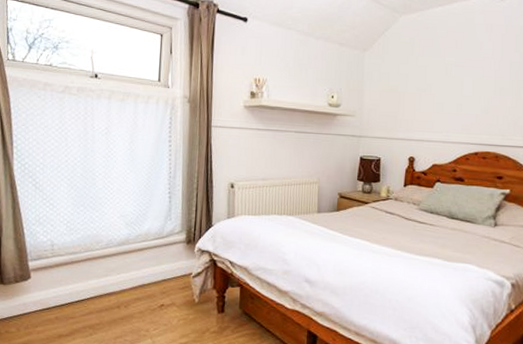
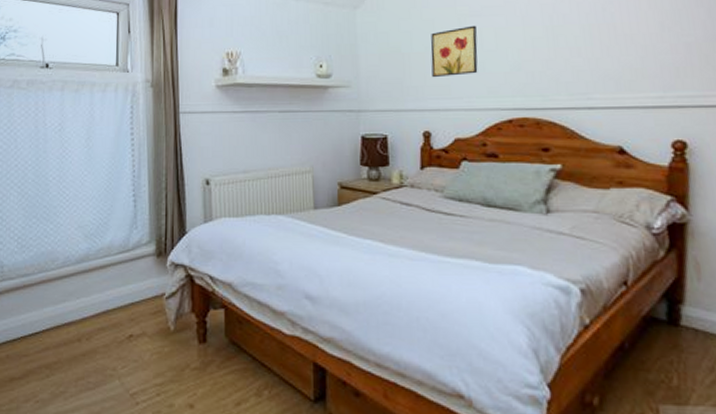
wall art: none [420,74,459,115] -> present [430,25,478,78]

